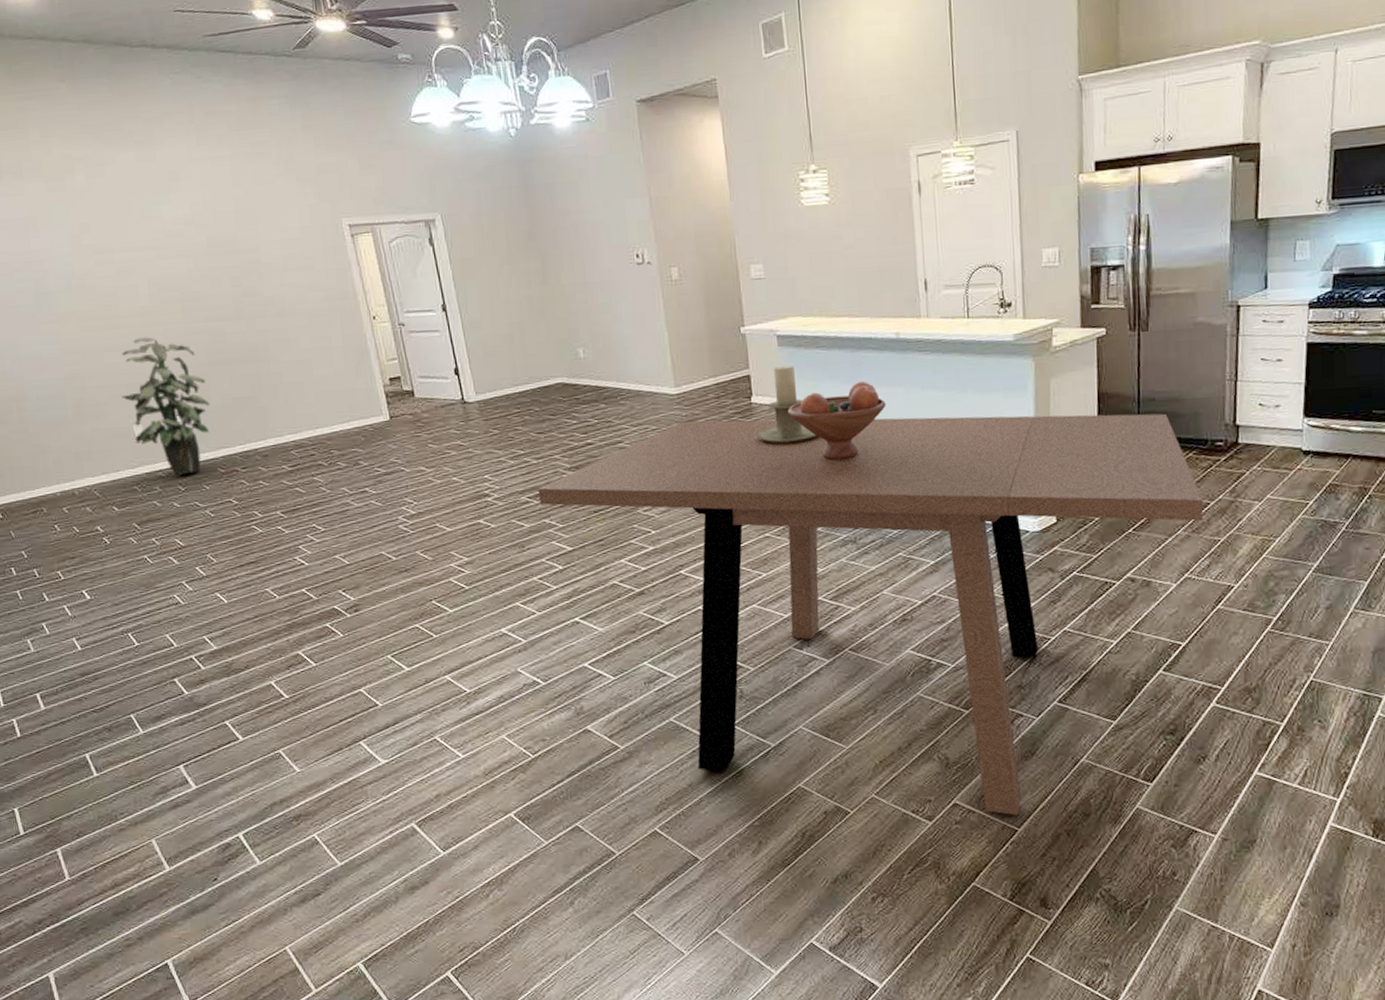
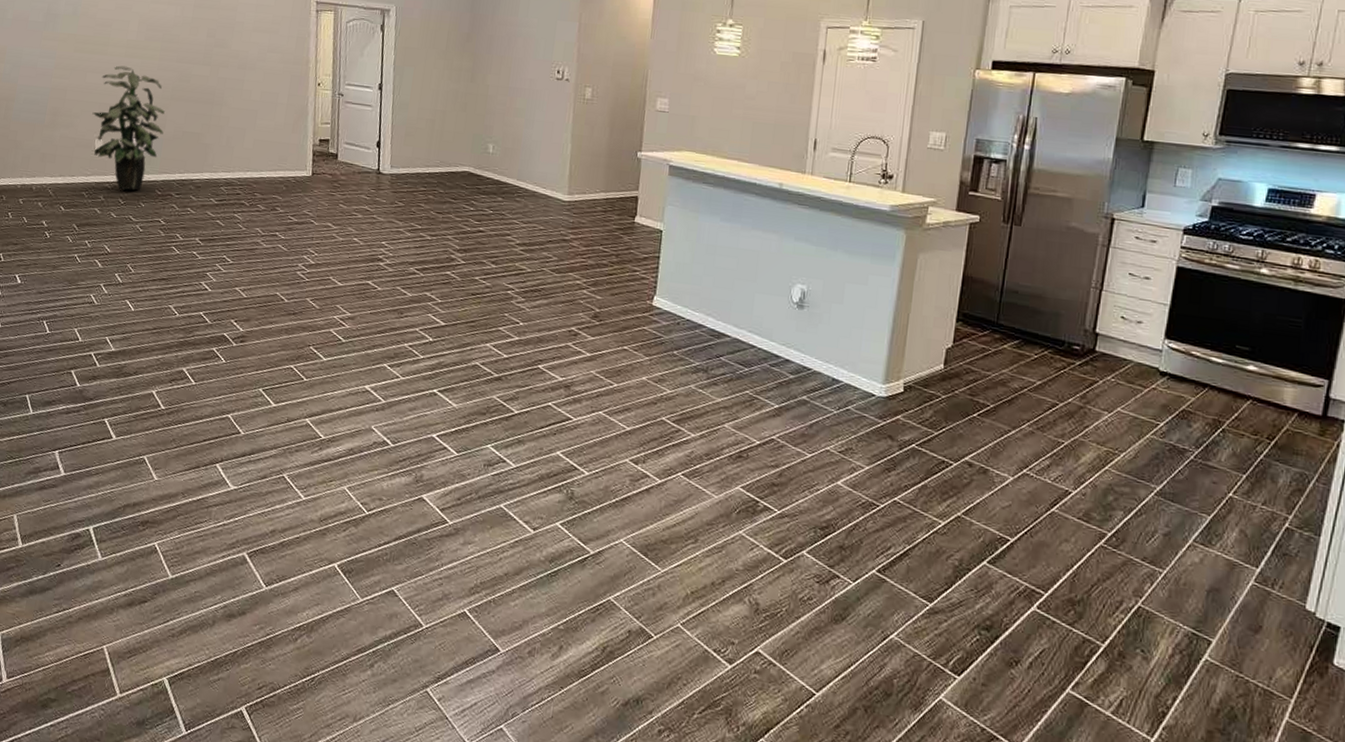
dining table: present [537,413,1204,816] -> none [425,227,1053,680]
candle holder: present [755,365,817,444] -> none [632,193,689,268]
fruit bowl: present [787,380,886,460] -> none [666,221,759,292]

